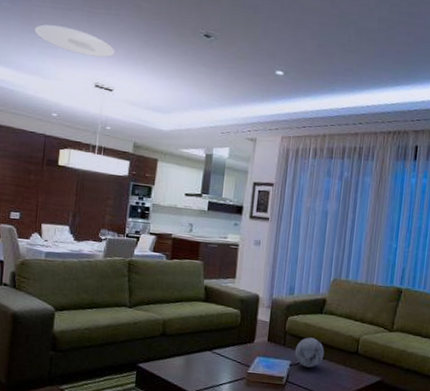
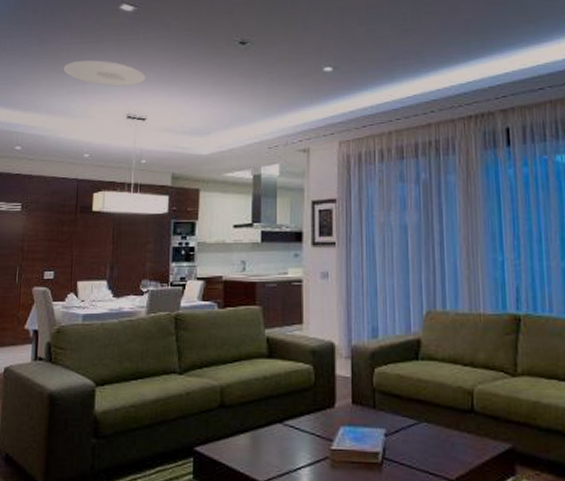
decorative orb: present [294,337,325,368] -> none [388,394,429,436]

